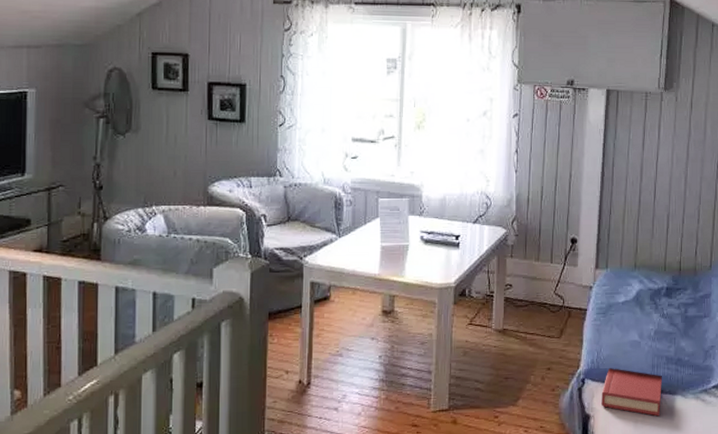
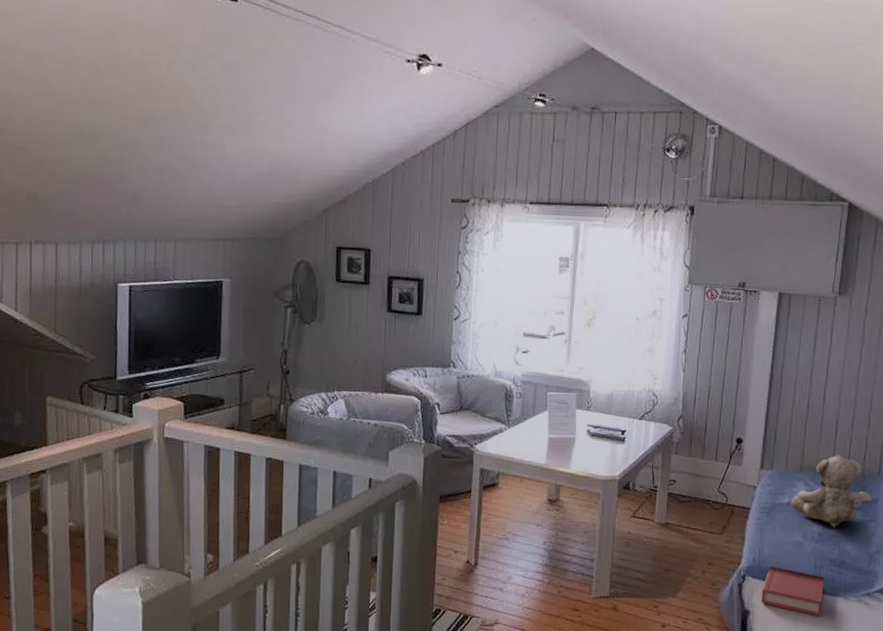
teddy bear: none [627,251,705,326] -> present [791,455,872,528]

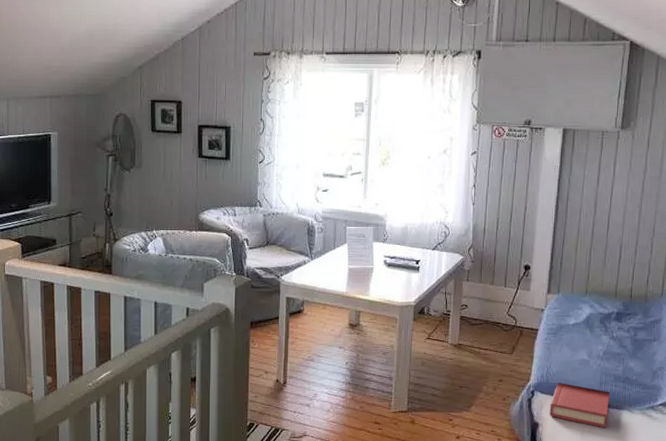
teddy bear: present [791,455,872,528] -> none [577,279,655,347]

